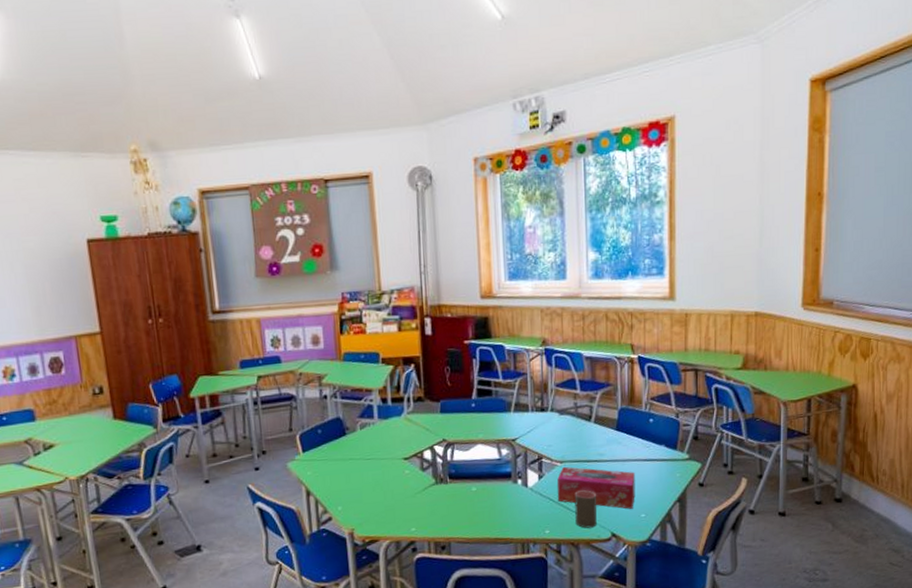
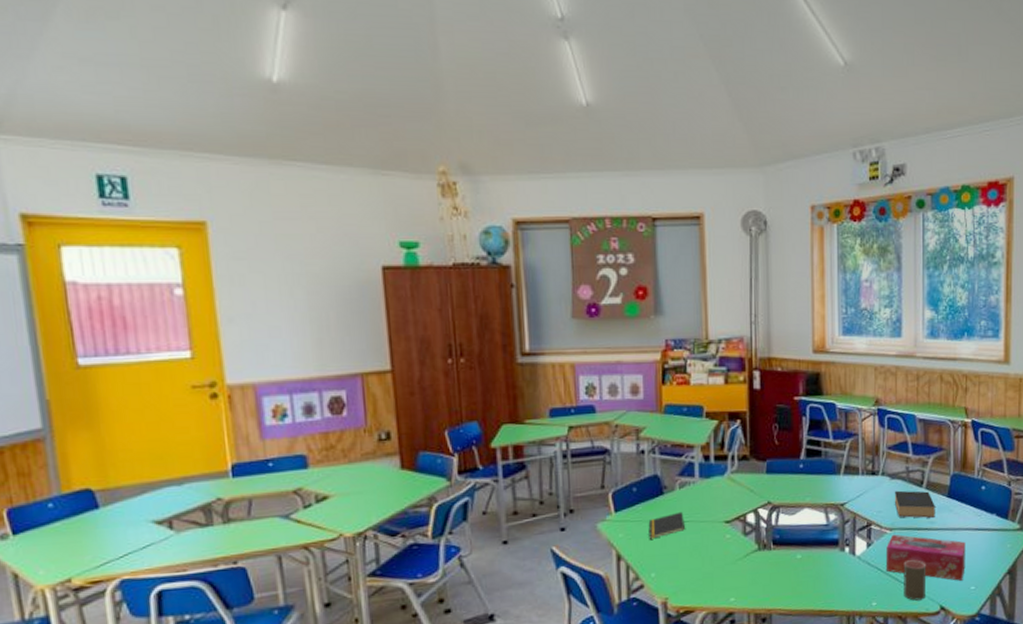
notepad: none [333,450,367,476] -> present [648,511,685,539]
book: none [563,425,604,452] -> present [894,490,935,519]

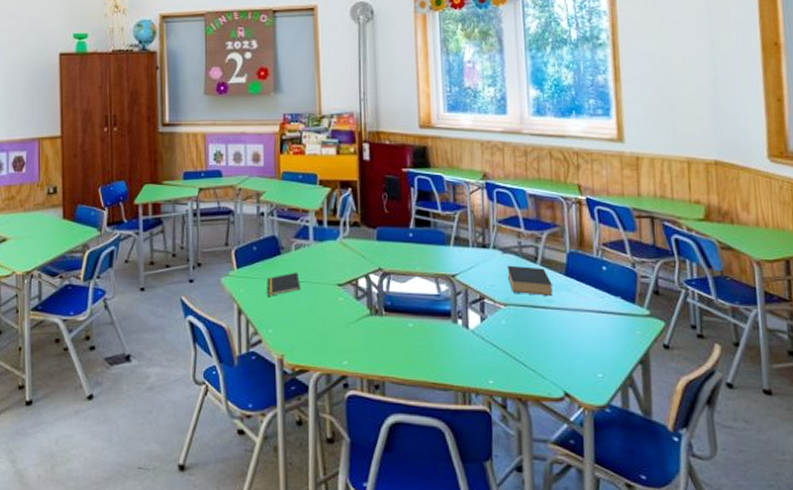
tissue box: present [885,534,966,581] -> none [501,310,590,366]
cup: present [903,560,925,601] -> none [521,339,547,383]

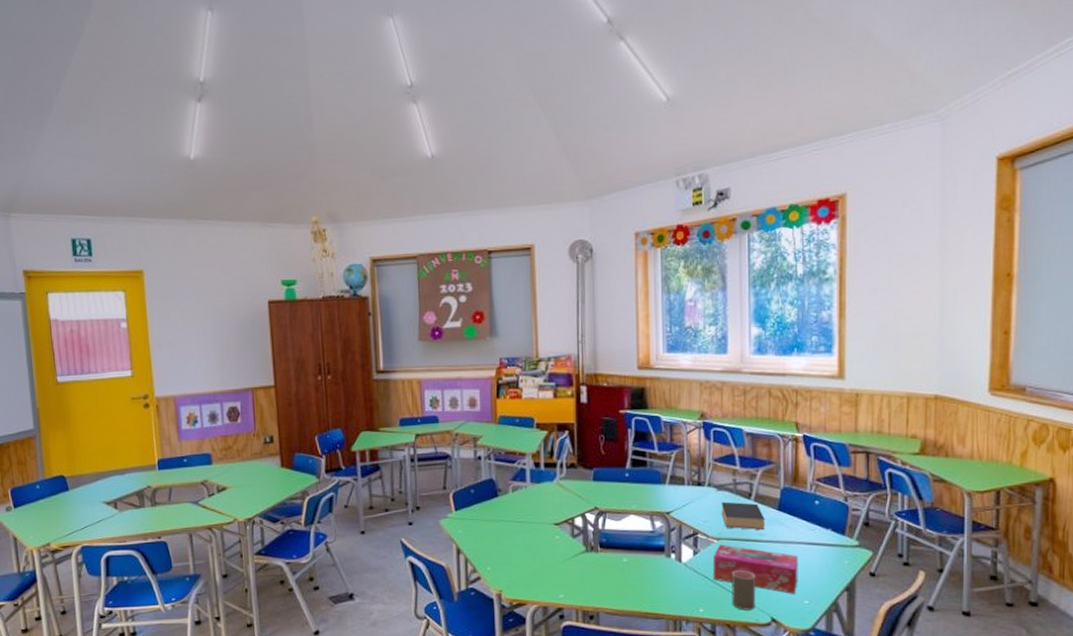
notepad: present [266,272,300,296] -> none [484,513,517,536]
tissue box: none [501,310,590,366] -> present [713,543,798,594]
cup: none [521,339,547,383] -> present [731,570,755,610]

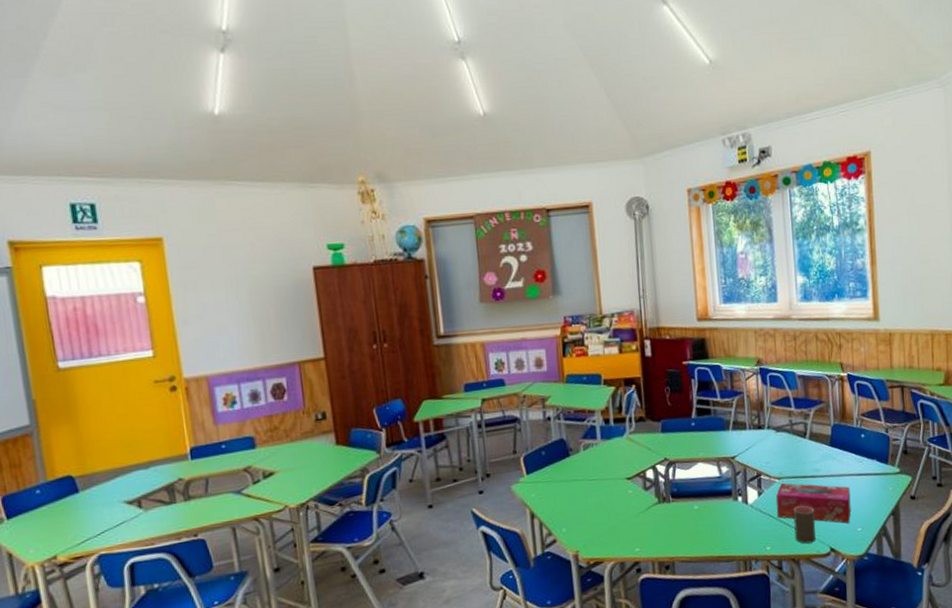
book: present [721,501,765,531] -> none [780,441,820,468]

